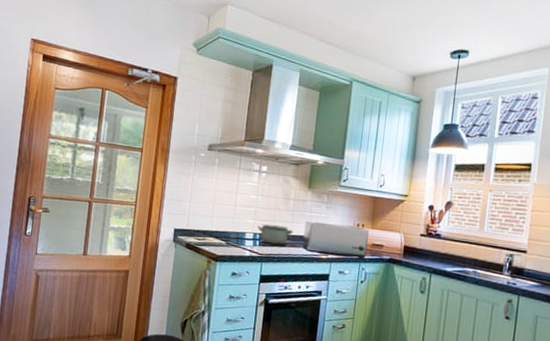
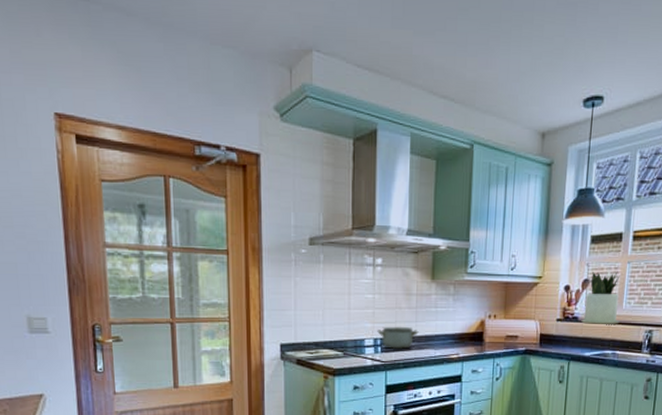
toaster: present [302,220,370,259] -> none [430,317,503,353]
planter: none [443,196,482,246] -> present [581,272,620,325]

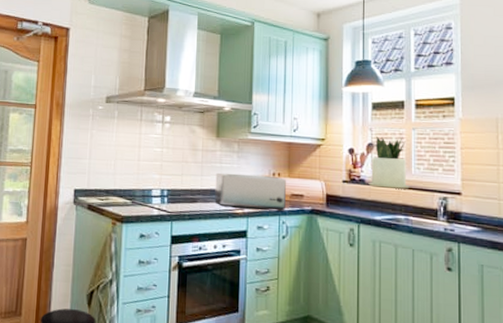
cooking pot: present [377,326,419,350] -> none [164,178,204,202]
toaster: none [430,317,503,353] -> present [215,172,287,211]

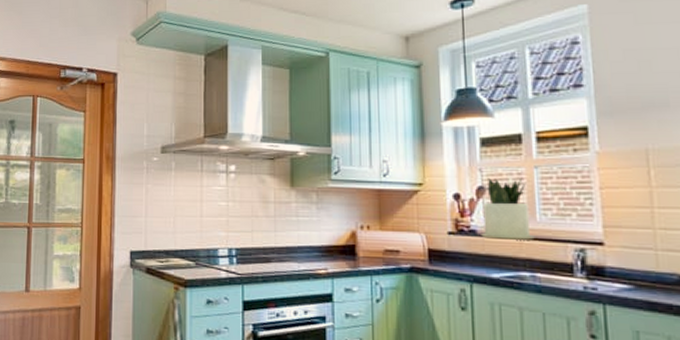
toaster: present [215,172,287,211] -> none [292,227,379,270]

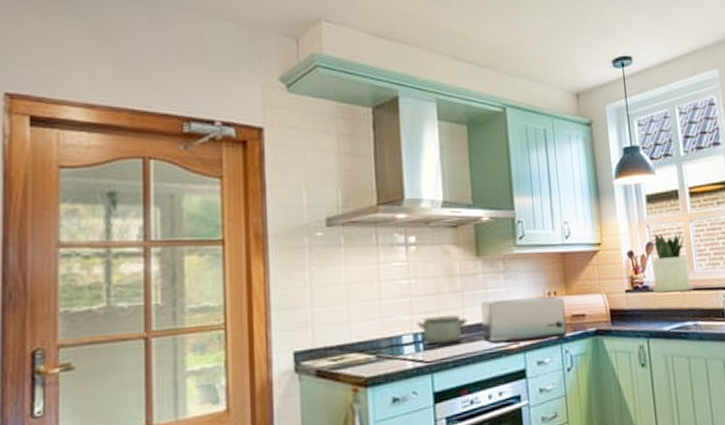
cooking pot: none [232,235,279,262] -> present [417,315,468,345]
toaster: none [292,227,379,270] -> present [480,296,567,344]

